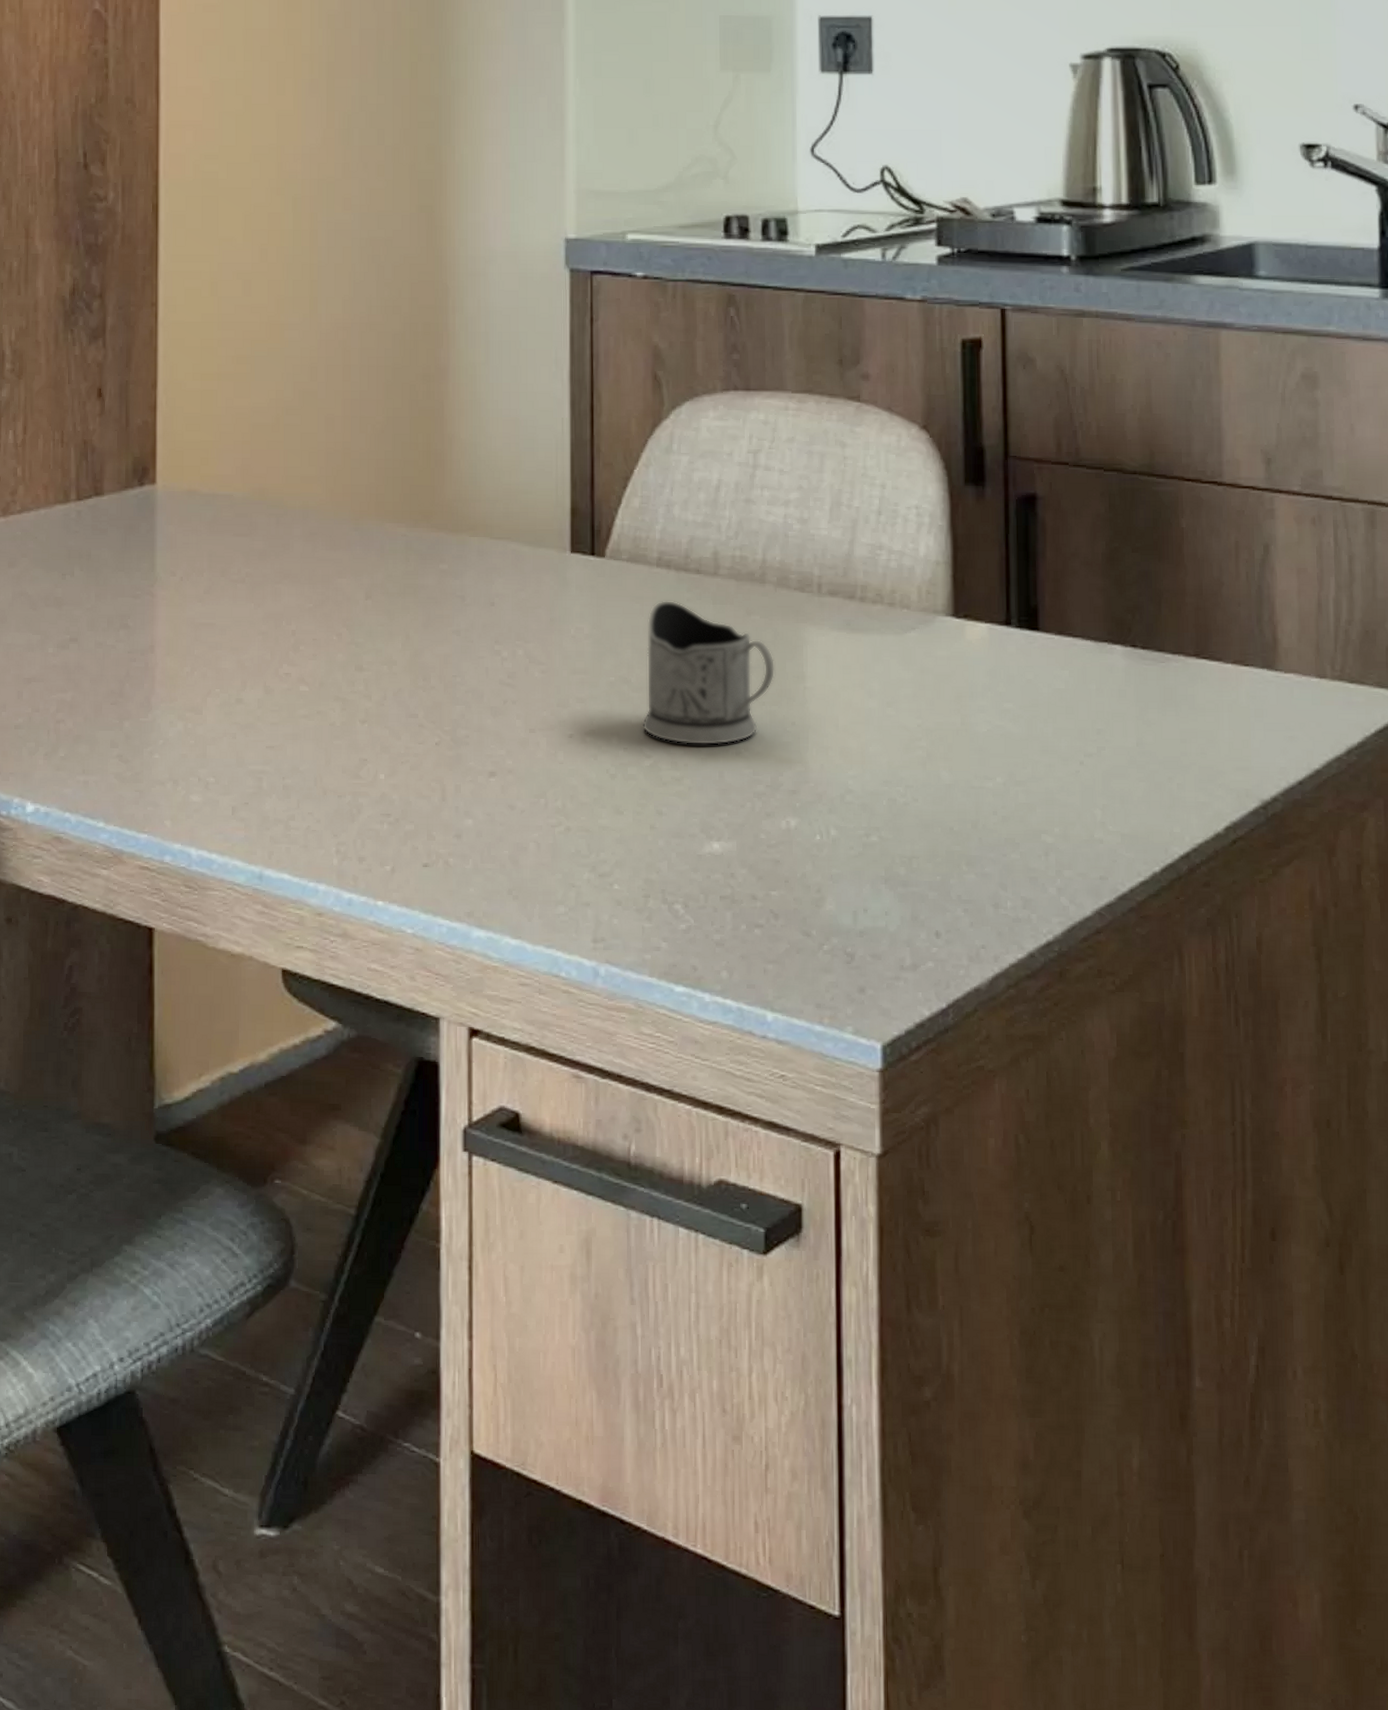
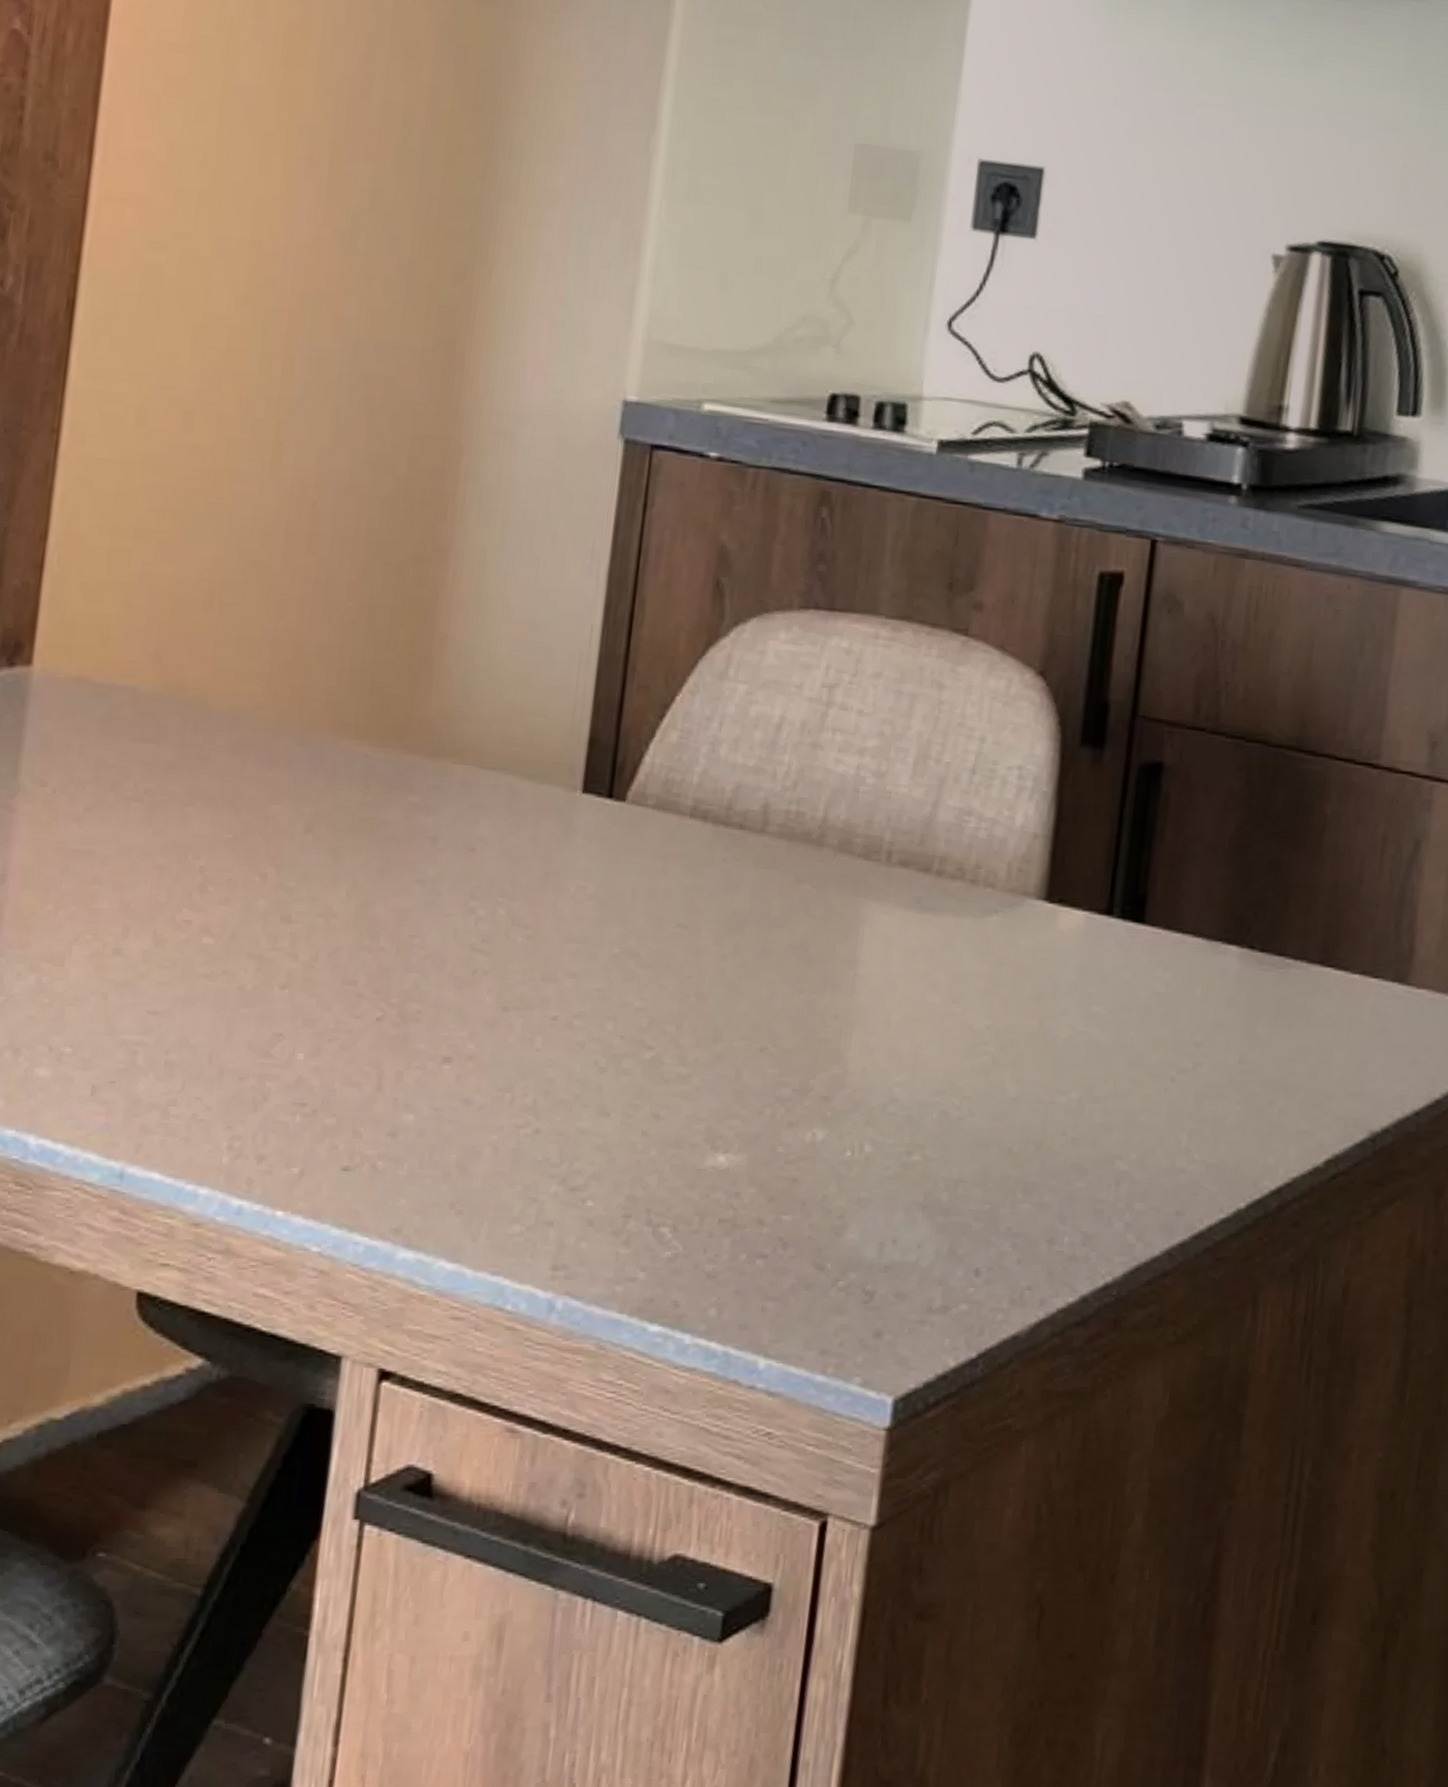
tea glass holder: present [641,600,775,746] -> none [646,858,823,1038]

